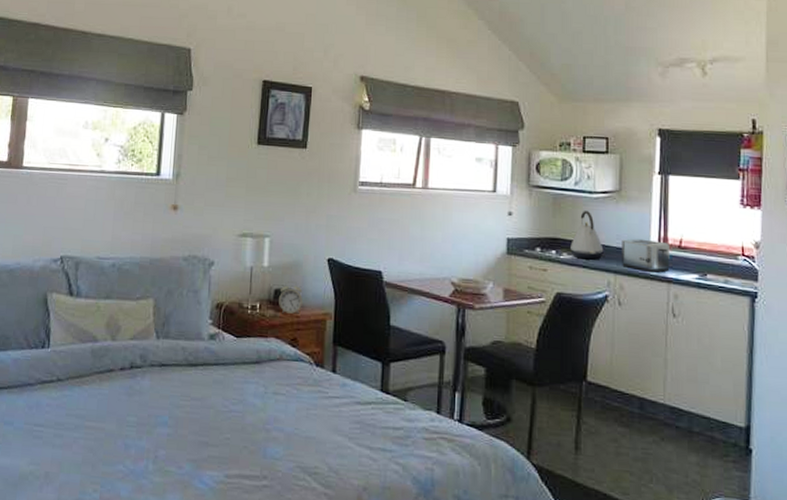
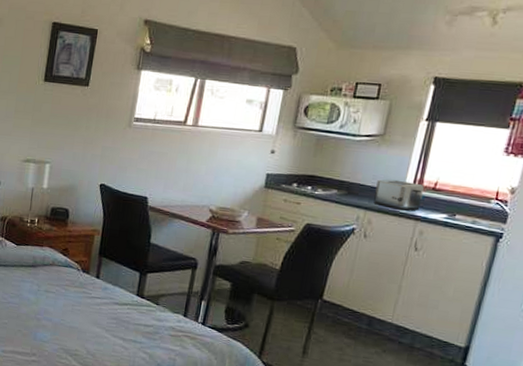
alarm clock: present [279,281,303,314] -> none [54,201,75,229]
kettle: present [570,210,604,260] -> none [325,151,358,197]

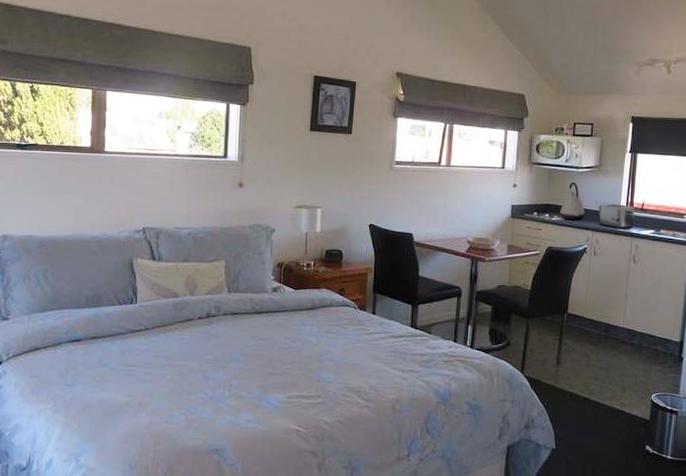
kettle: none [325,151,358,197] -> present [560,181,585,221]

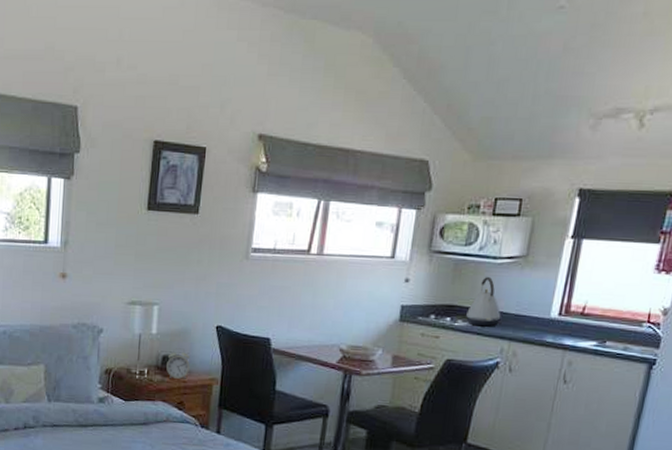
alarm clock: none [329,243,349,269] -> present [166,348,190,379]
toaster: present [598,203,634,229] -> none [518,305,572,340]

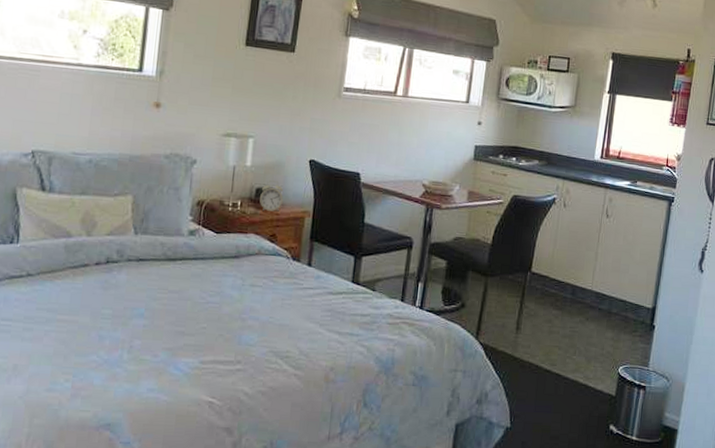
kettle: present [466,276,501,327] -> none [528,122,556,167]

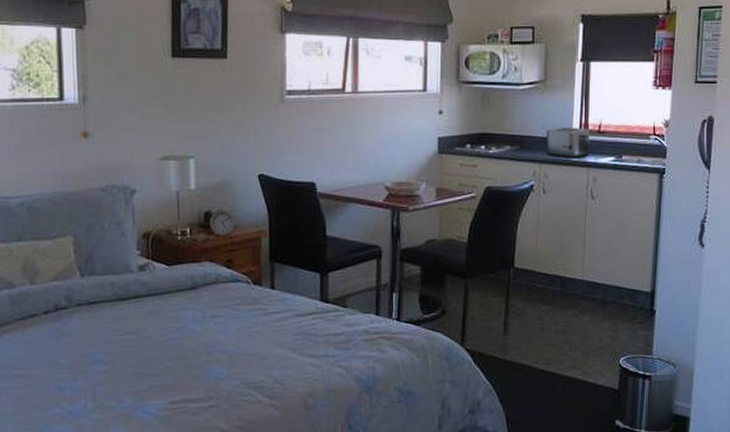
toaster: none [570,148,610,179] -> present [546,127,590,158]

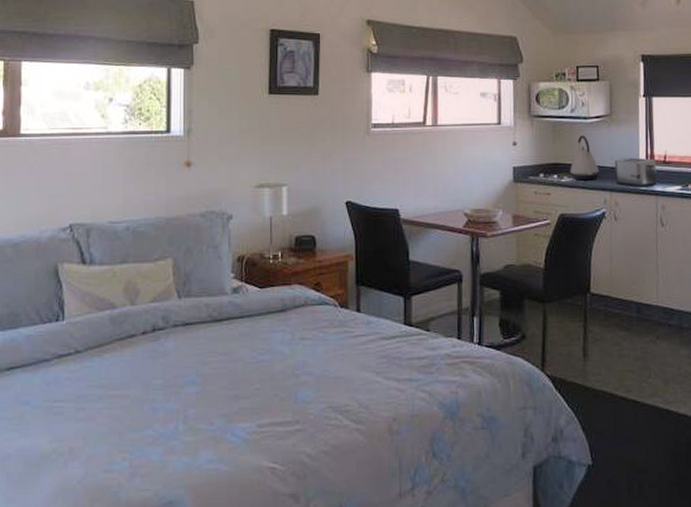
alarm clock: present [210,202,235,235] -> none [300,227,324,259]
kettle: none [499,102,530,152] -> present [570,134,600,181]

